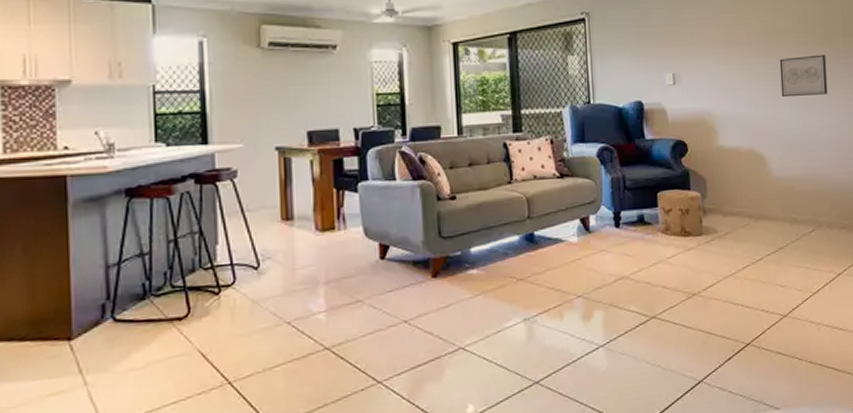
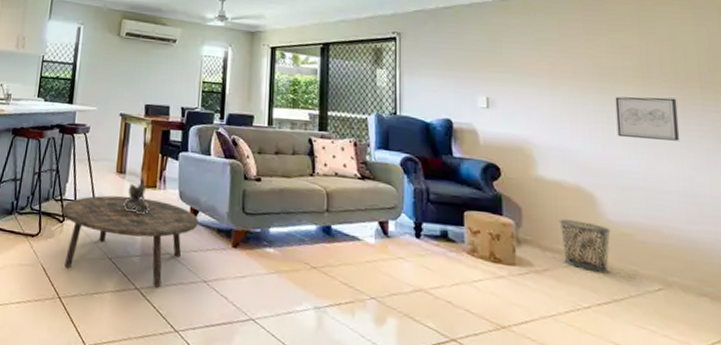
coffee table: none [215,243,390,347] -> present [61,195,198,288]
decorative bowl: none [296,221,329,265] -> present [123,178,149,215]
waste bin: none [736,182,777,227] -> present [559,219,611,273]

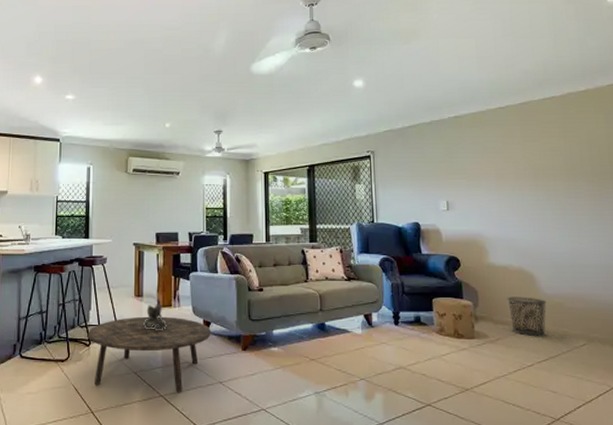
wall art: present [615,96,680,141] -> none [547,189,597,225]

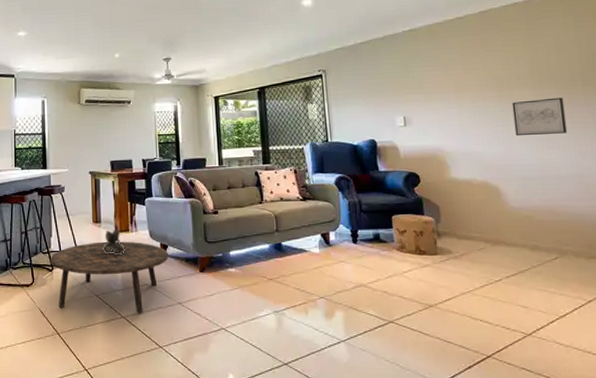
waste bin: present [507,296,547,336] -> none [471,211,515,250]
wall art: none [547,189,597,225] -> present [512,97,568,136]

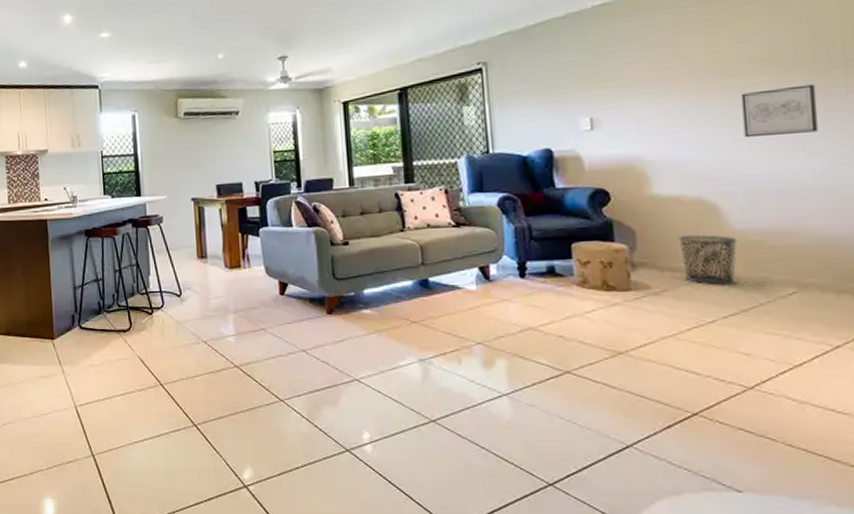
coffee table: present [50,241,168,314] -> none [148,279,289,363]
decorative bowl: present [103,224,125,256] -> none [210,260,237,296]
waste bin: none [471,211,515,250] -> present [678,235,738,285]

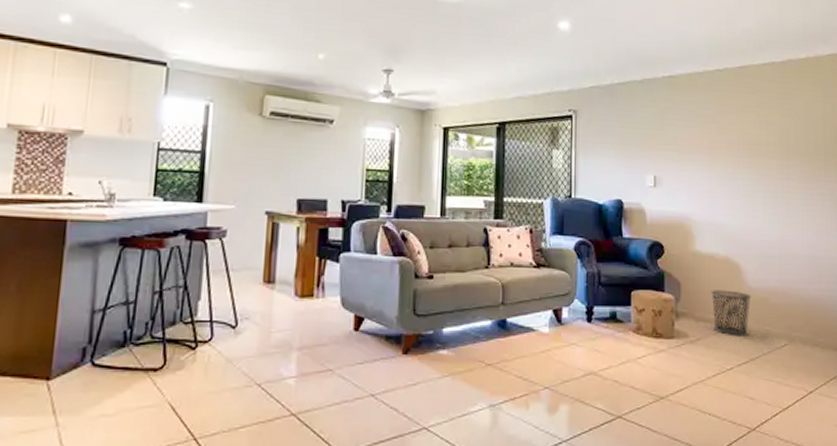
wall art: present [741,84,819,138] -> none [760,170,807,210]

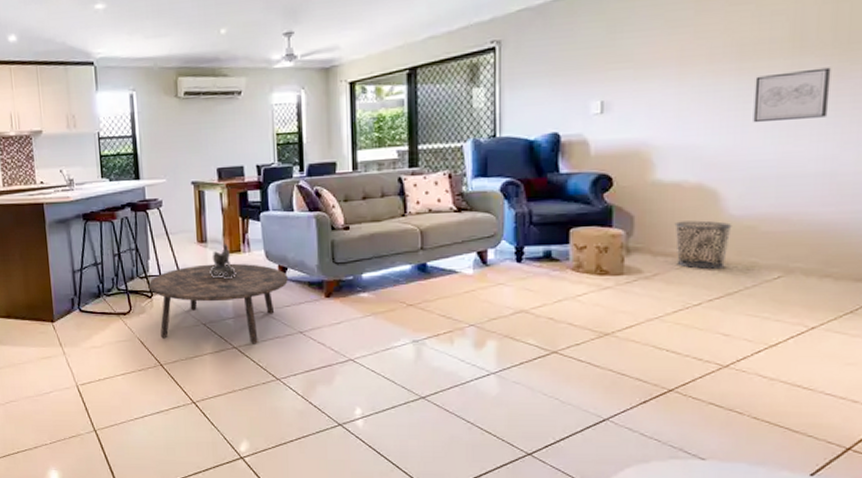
coffee table: none [193,309,364,410] -> present [148,263,288,344]
decorative bowl: none [273,286,306,330] -> present [210,244,236,280]
wall art: none [760,170,807,210] -> present [753,67,832,123]

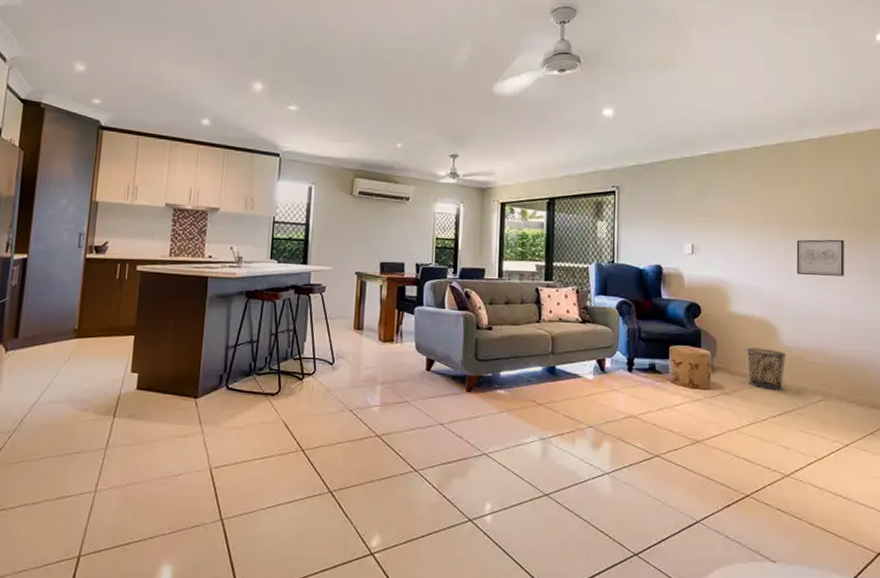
coffee table: present [148,263,288,344] -> none [301,351,434,434]
decorative bowl: present [210,244,236,280] -> none [362,333,387,368]

